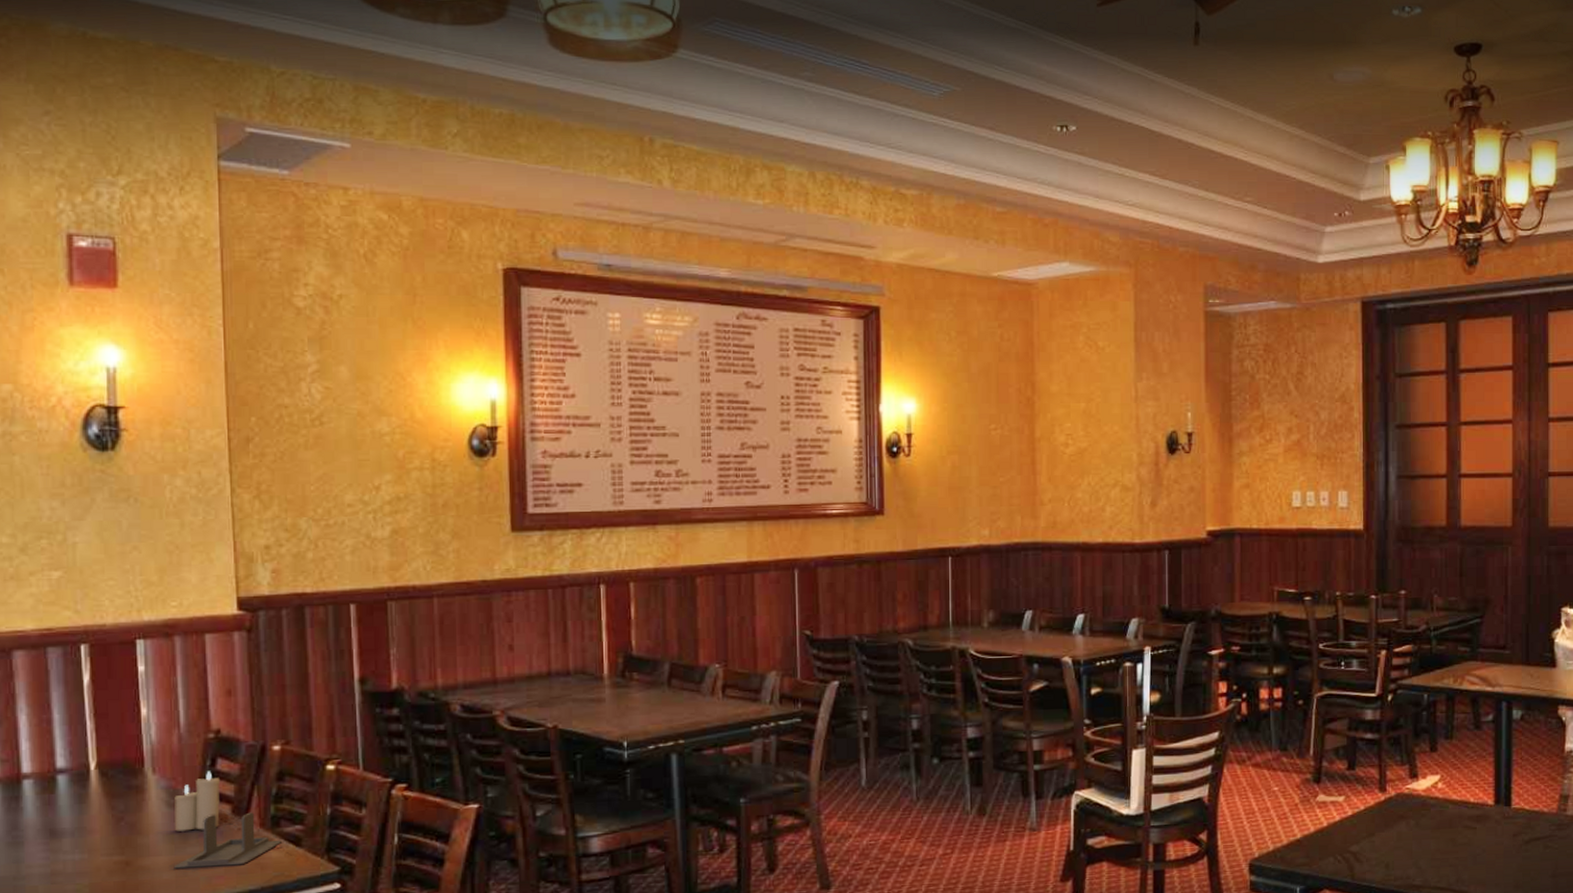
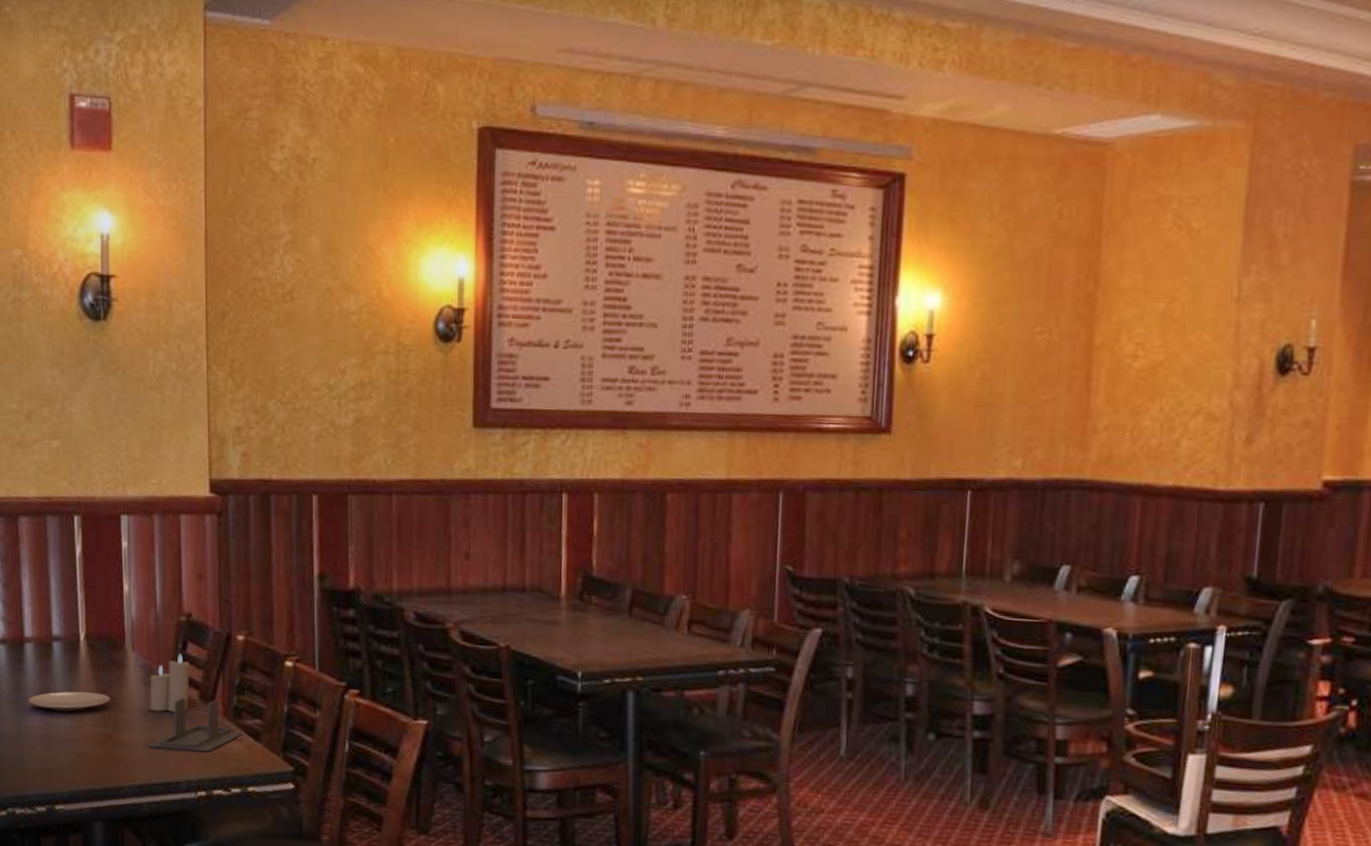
plate: none [28,821,128,845] -> present [29,691,110,712]

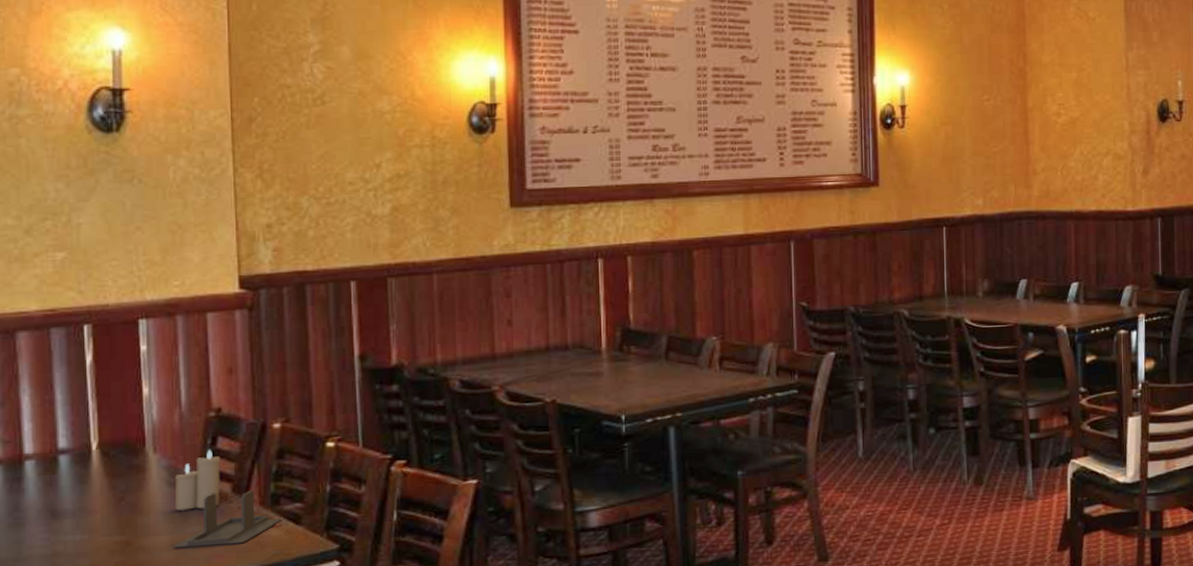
plate: present [29,691,110,712] -> none [30,501,129,526]

